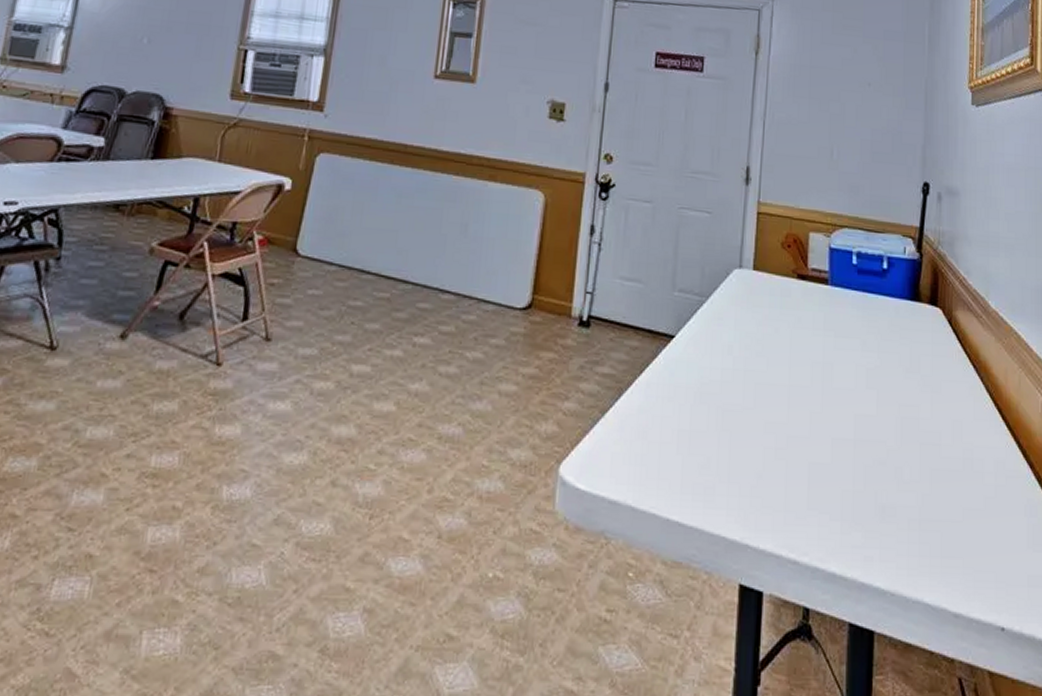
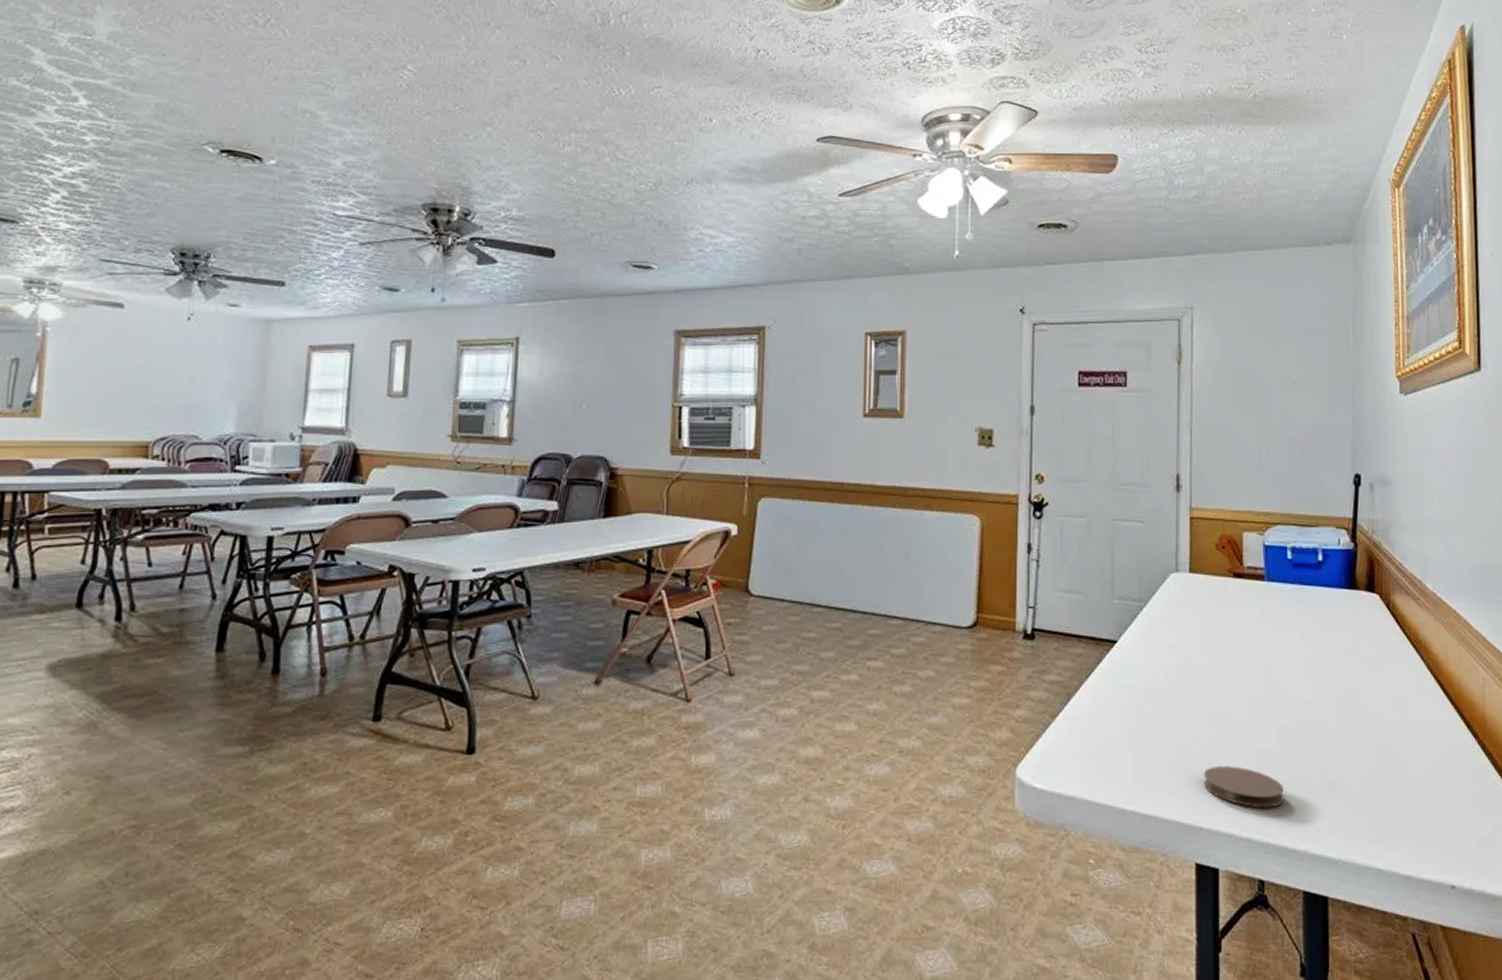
coaster: none [753,479,835,529] -> present [1203,766,1284,808]

